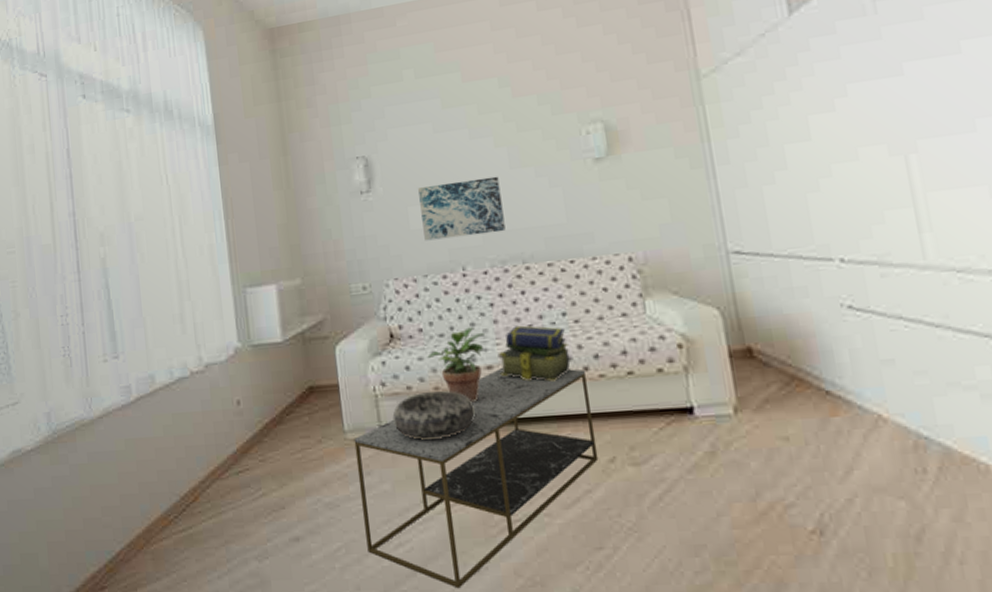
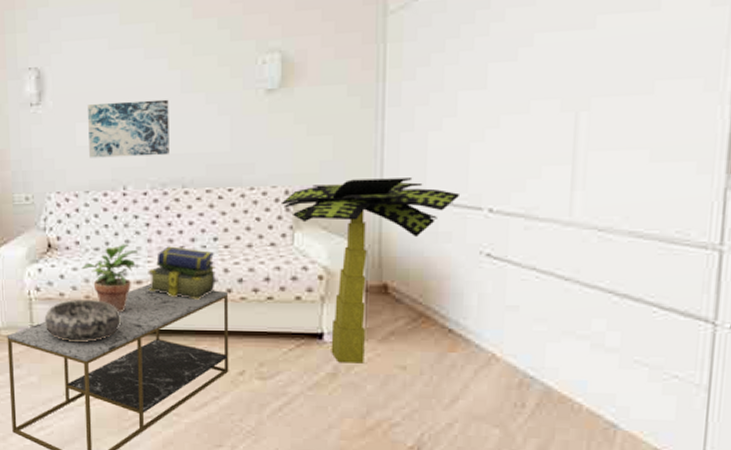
palm tree: none [627,234,807,439] -> present [282,178,459,364]

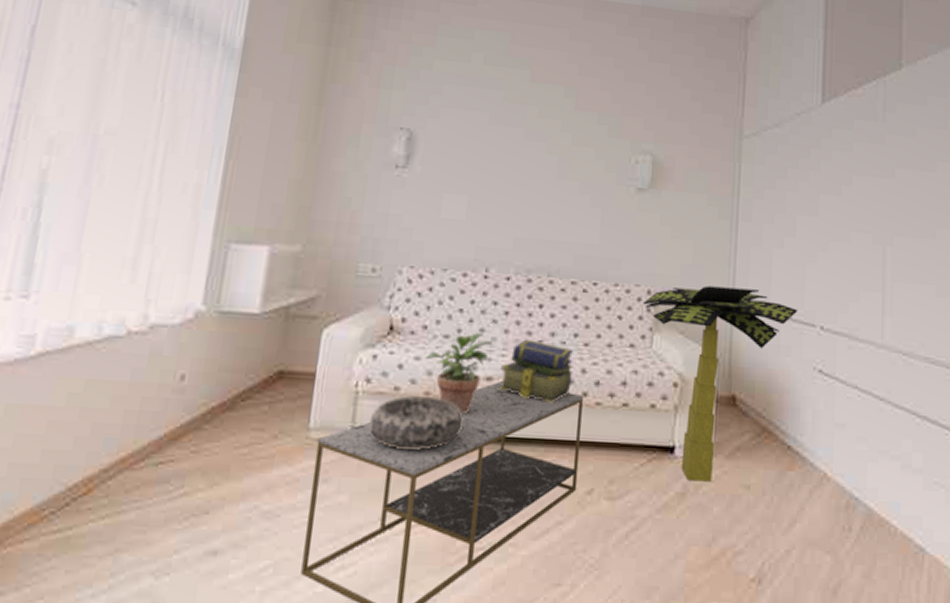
wall art: present [88,99,169,158] -> none [453,176,544,240]

